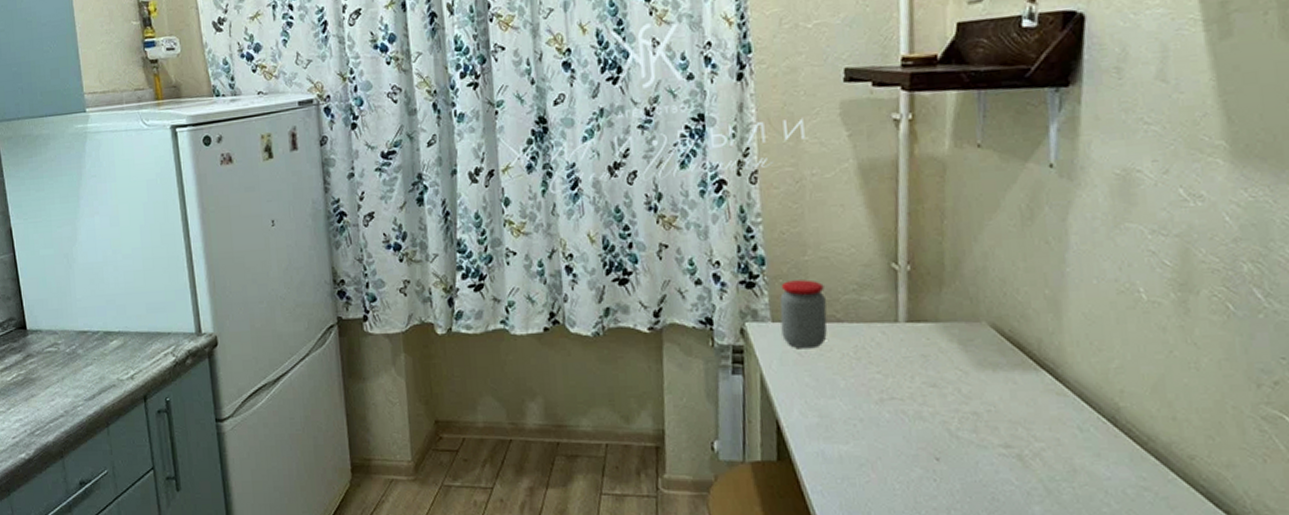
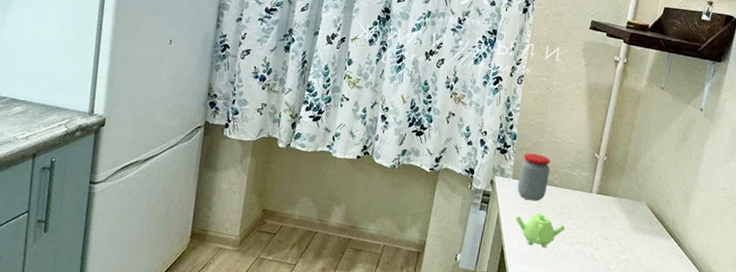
teapot: none [787,363,868,414] -> present [515,212,566,248]

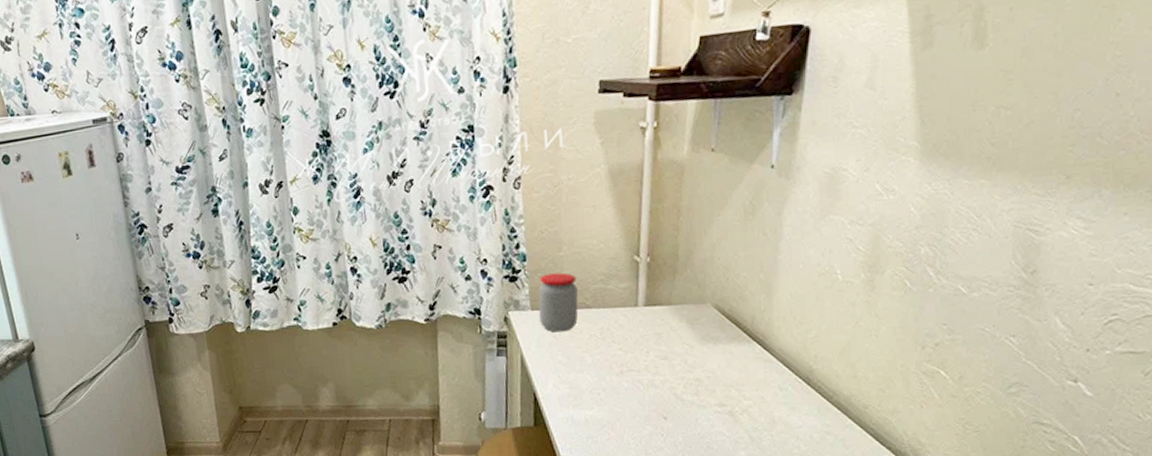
teapot: present [515,212,566,248] -> none [544,343,611,386]

